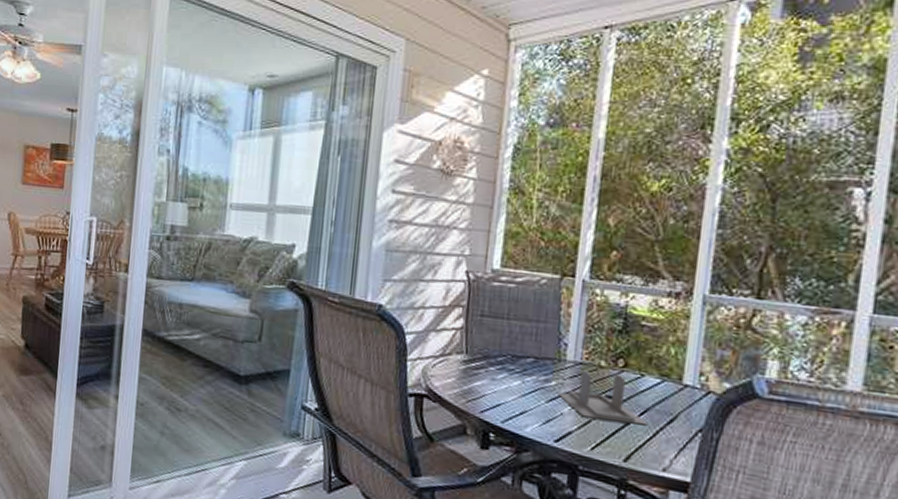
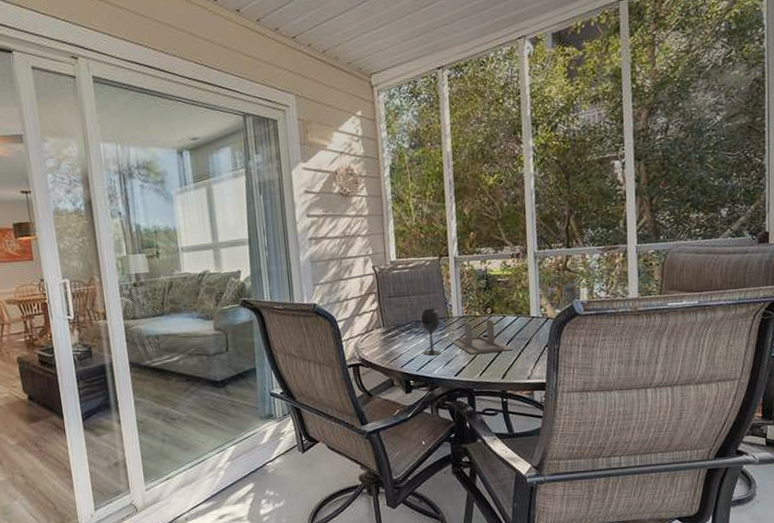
wine glass: none [515,342,548,408] -> present [420,308,441,356]

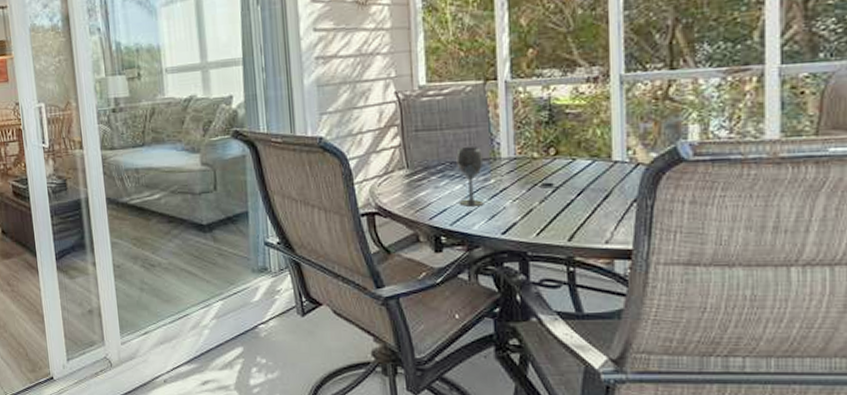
napkin holder: present [451,319,513,354] -> none [498,162,585,207]

